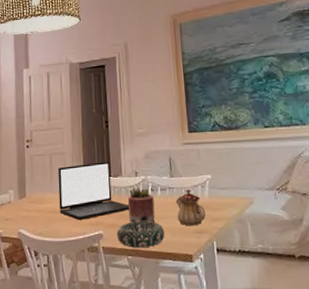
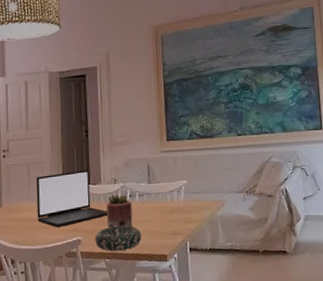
teapot: present [175,189,206,226] -> none [152,194,180,229]

